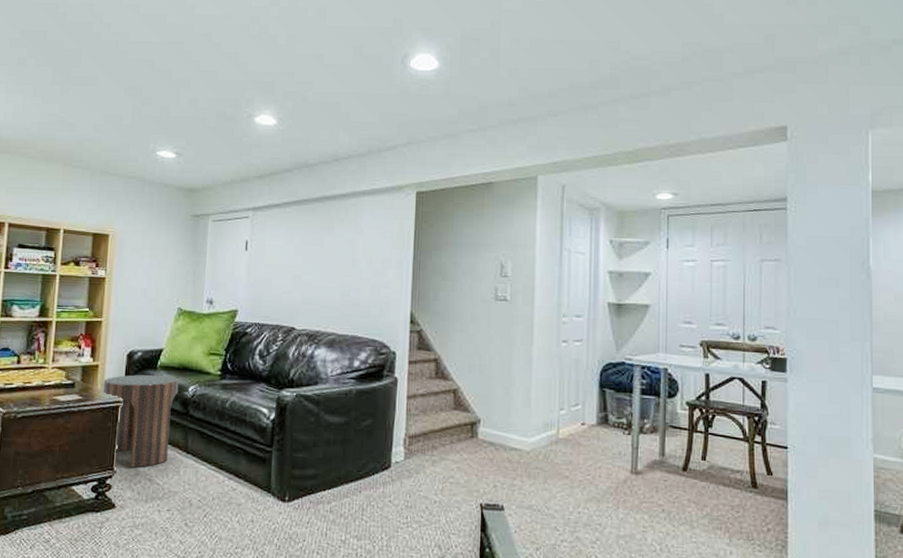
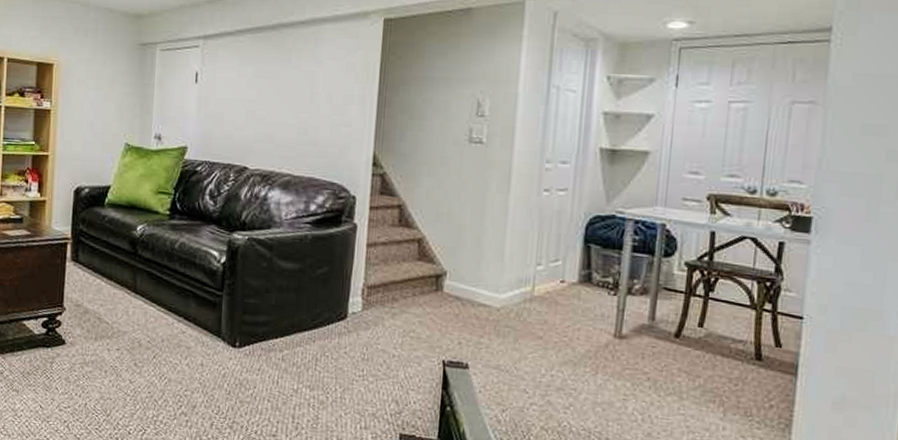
side table: present [102,374,179,468] -> none [50,211,127,306]

